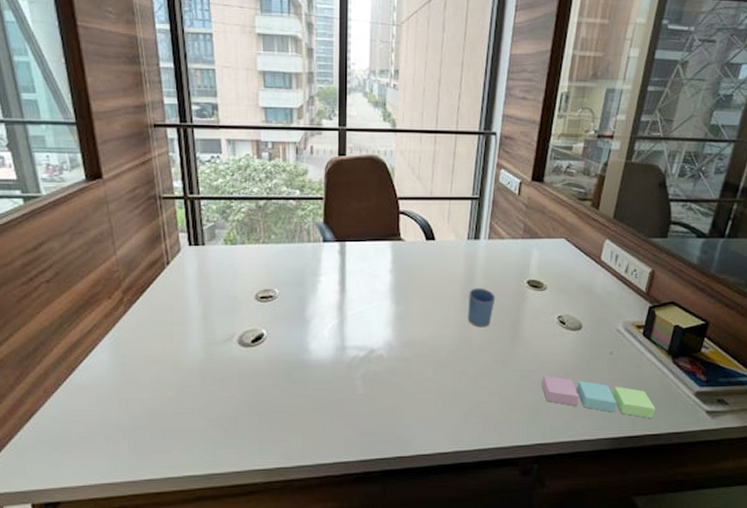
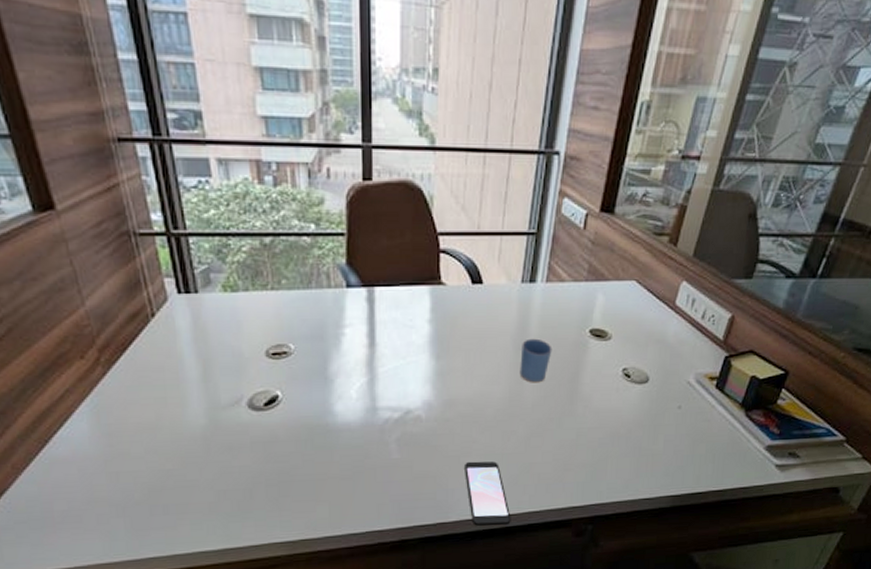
smartphone: none [421,398,463,462] -> present [465,461,511,526]
sticky notes: present [542,375,655,419] -> none [601,433,723,475]

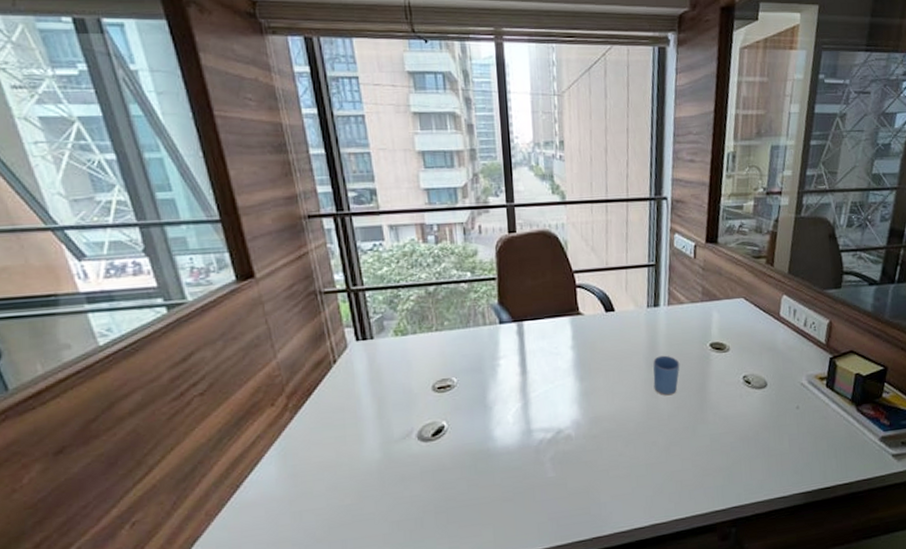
smartphone: present [465,461,511,526] -> none [613,472,661,538]

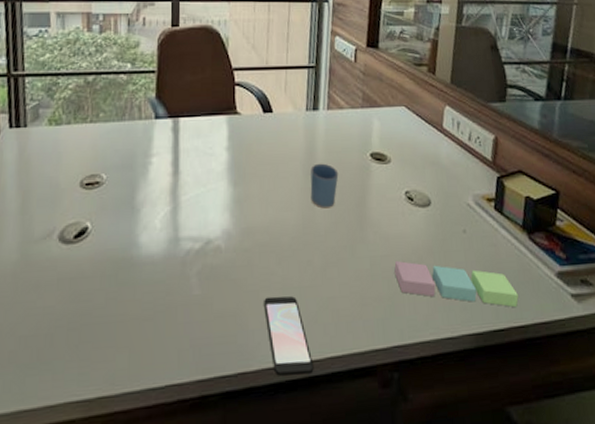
smartphone: none [613,472,661,538] -> present [264,296,314,376]
sticky notes: none [732,436,845,469] -> present [394,261,519,308]

